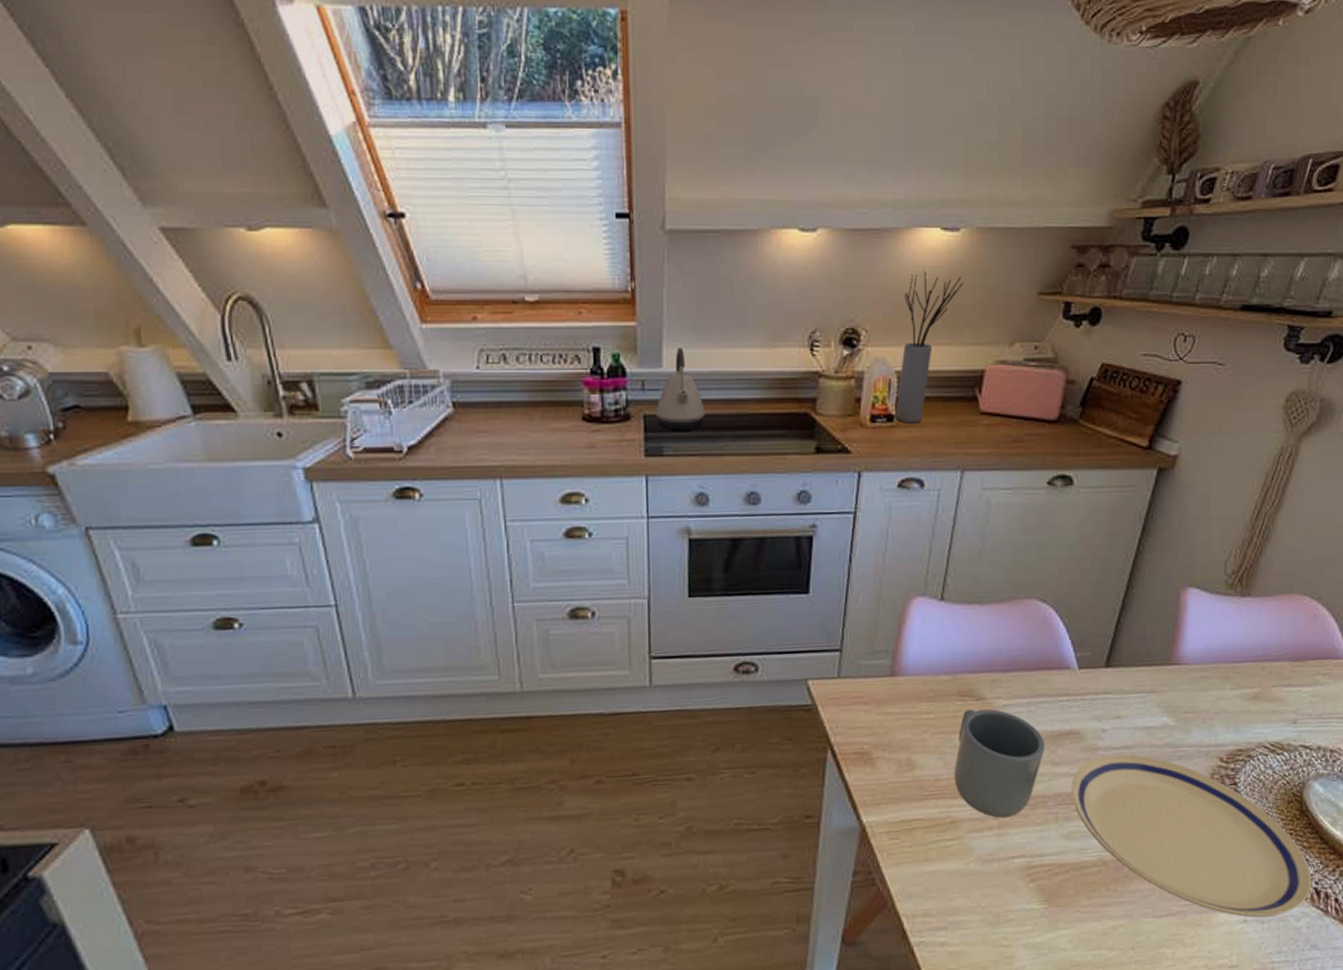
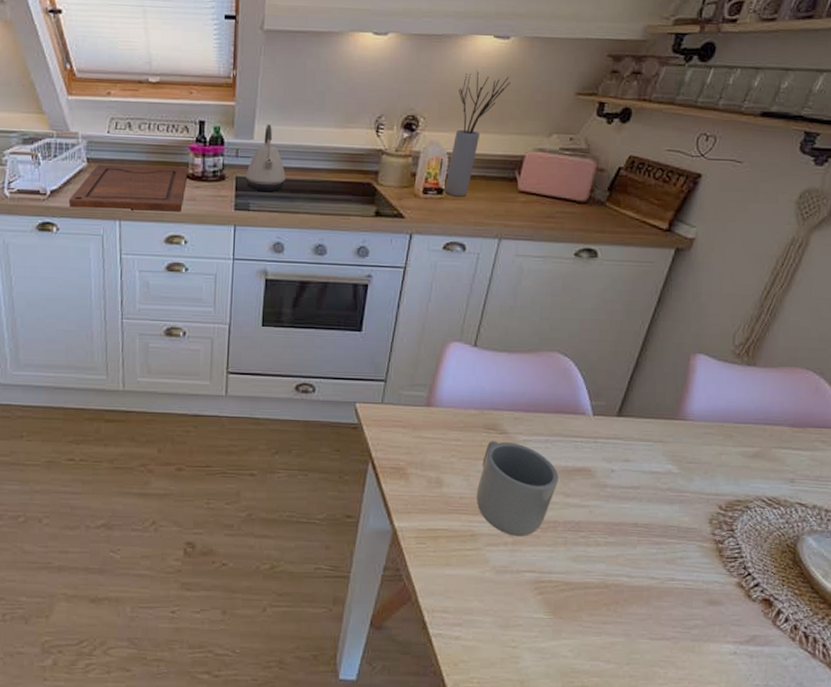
cutting board: none [432,408,584,467] -> present [68,164,188,212]
plate: present [1071,754,1312,918] -> none [580,492,801,652]

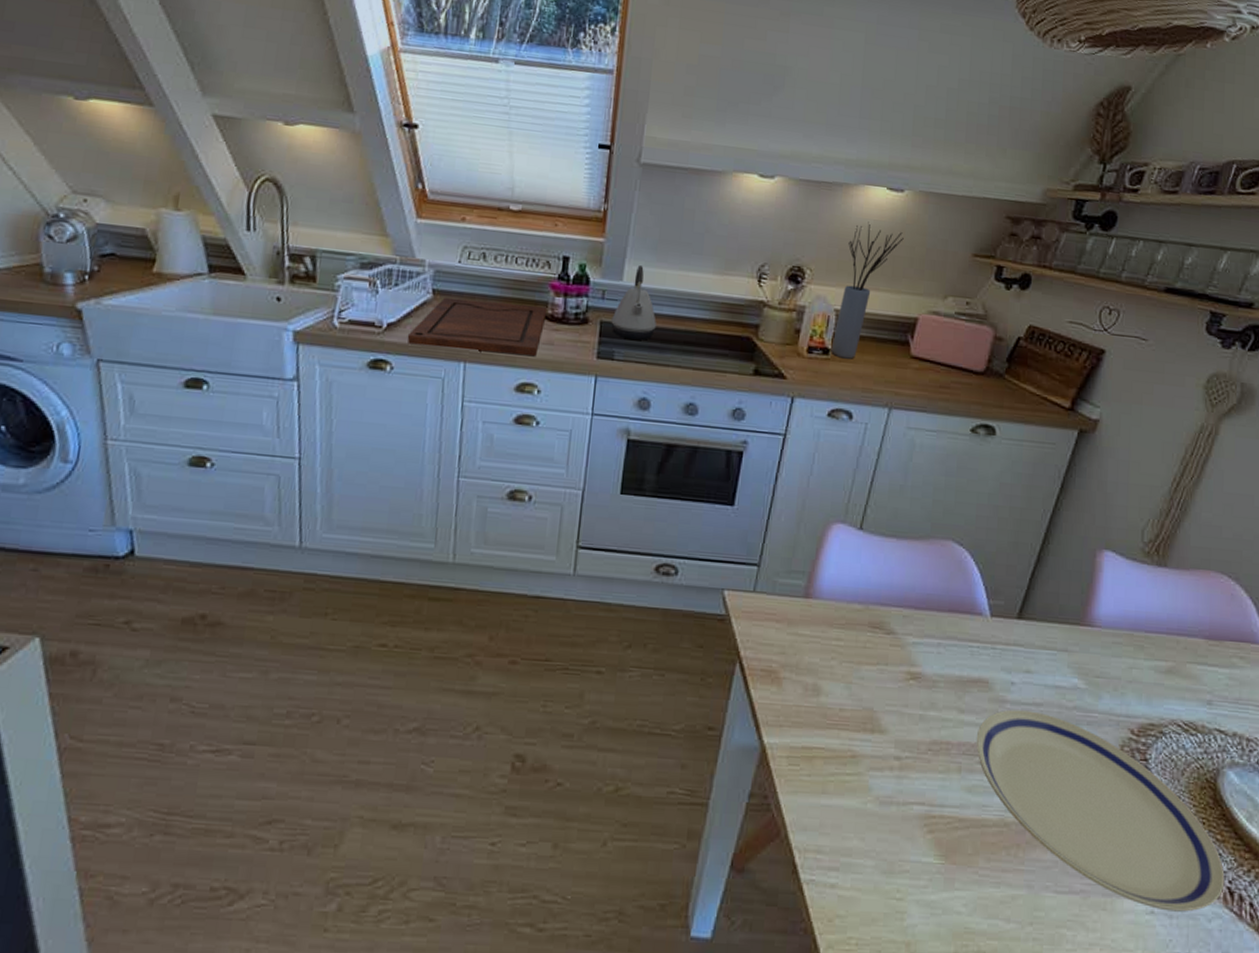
mug: present [476,441,559,536] -> none [859,642,952,760]
plate: none [580,492,801,652] -> present [976,709,1225,912]

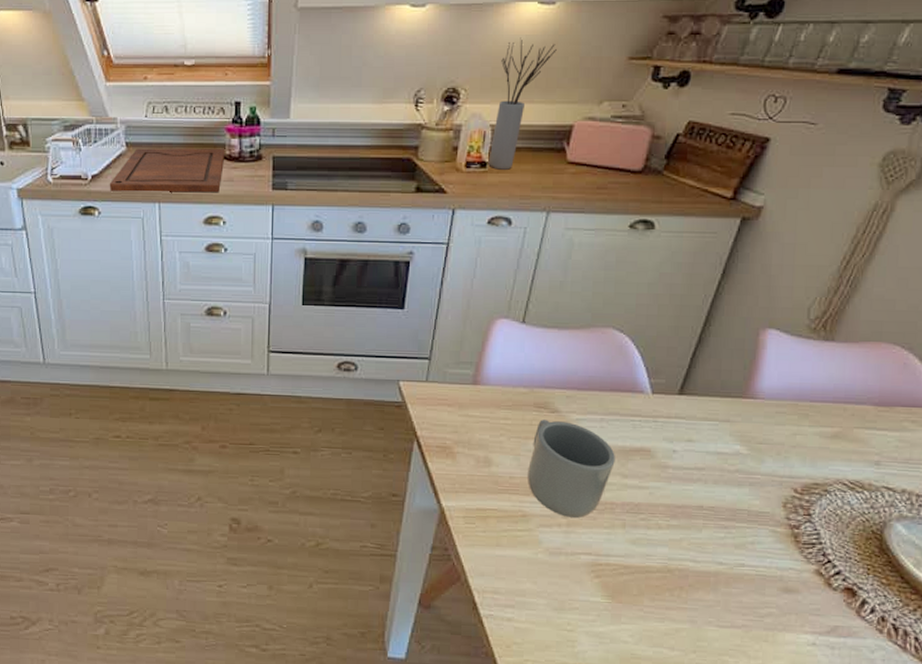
kettle: present [611,266,657,341] -> none [282,103,323,171]
mug: none [859,642,952,760] -> present [528,419,615,518]
plate: present [976,709,1225,912] -> none [639,474,889,644]

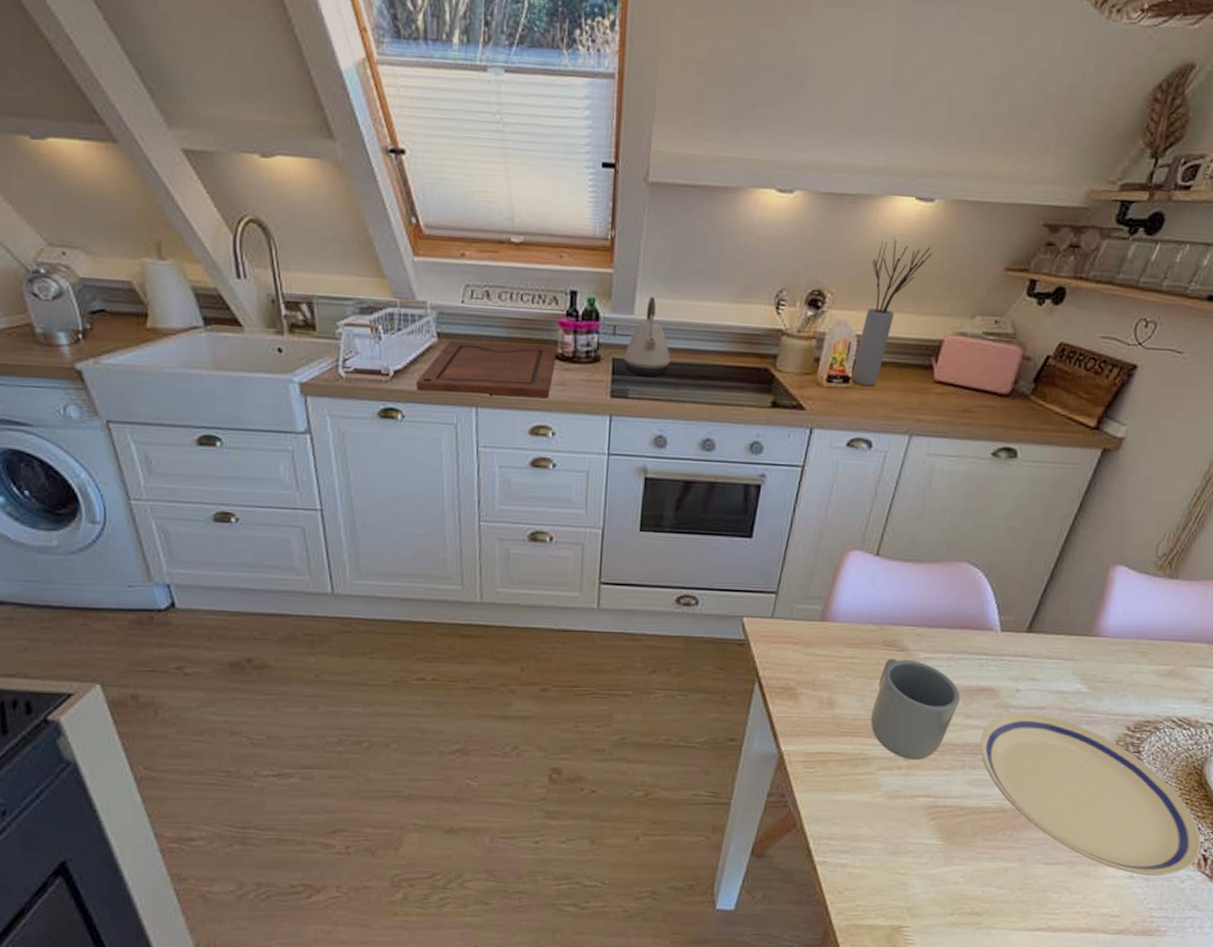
kettle: none [282,103,323,171] -> present [624,297,671,377]
plate: none [639,474,889,644] -> present [980,713,1201,876]

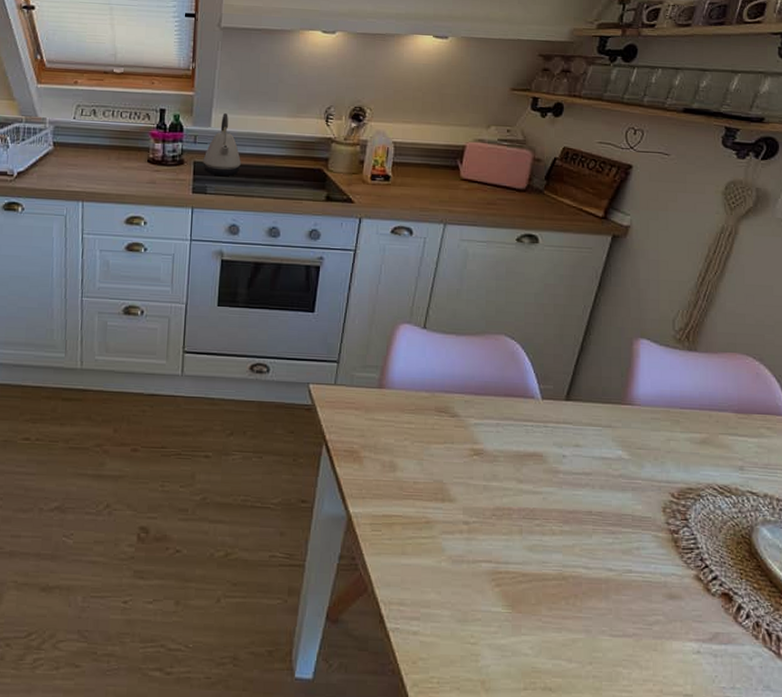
cutting board: present [415,340,557,399] -> none [34,148,149,194]
vase: present [851,237,932,387] -> none [391,65,450,184]
mug: present [871,658,960,759] -> none [431,424,511,524]
plate: present [980,713,1201,876] -> none [534,479,763,652]

